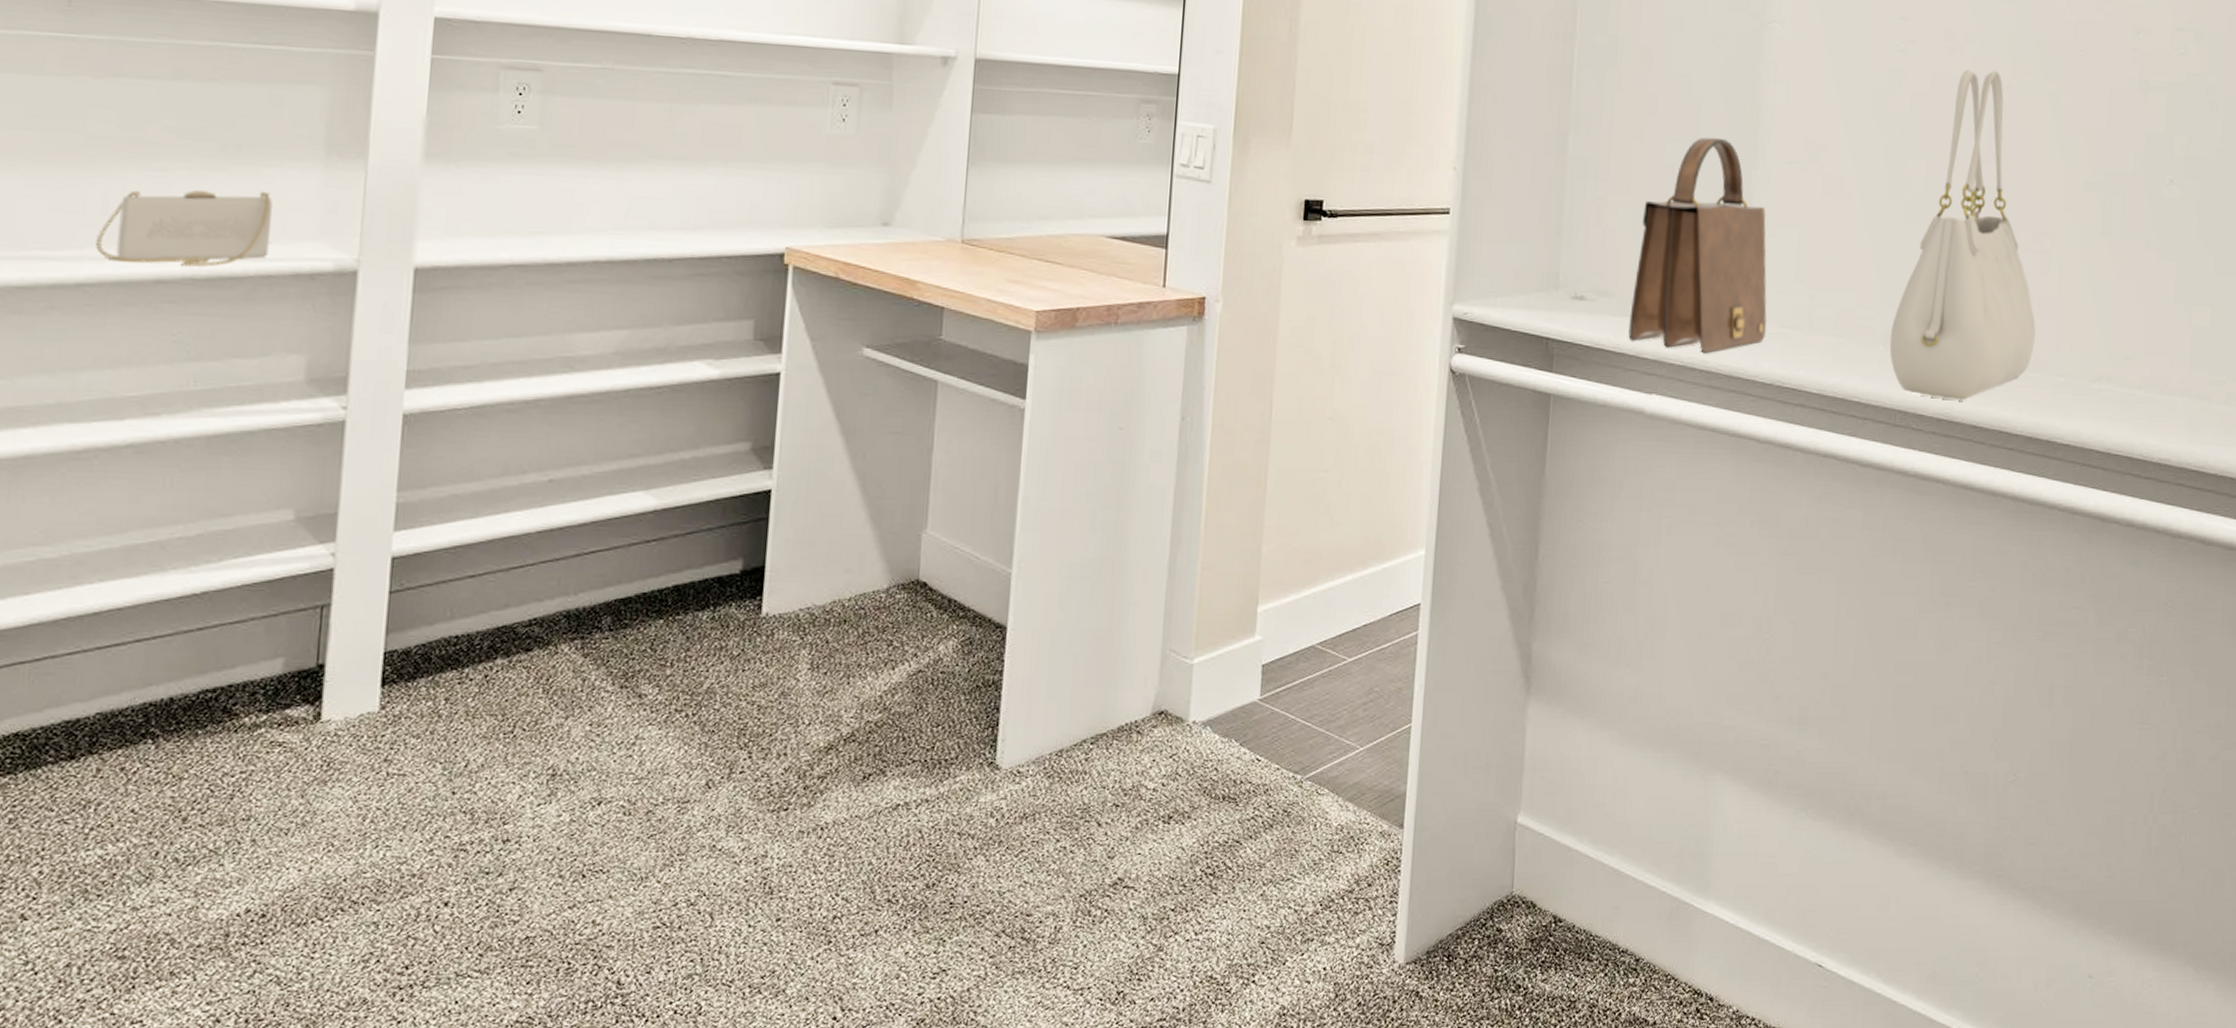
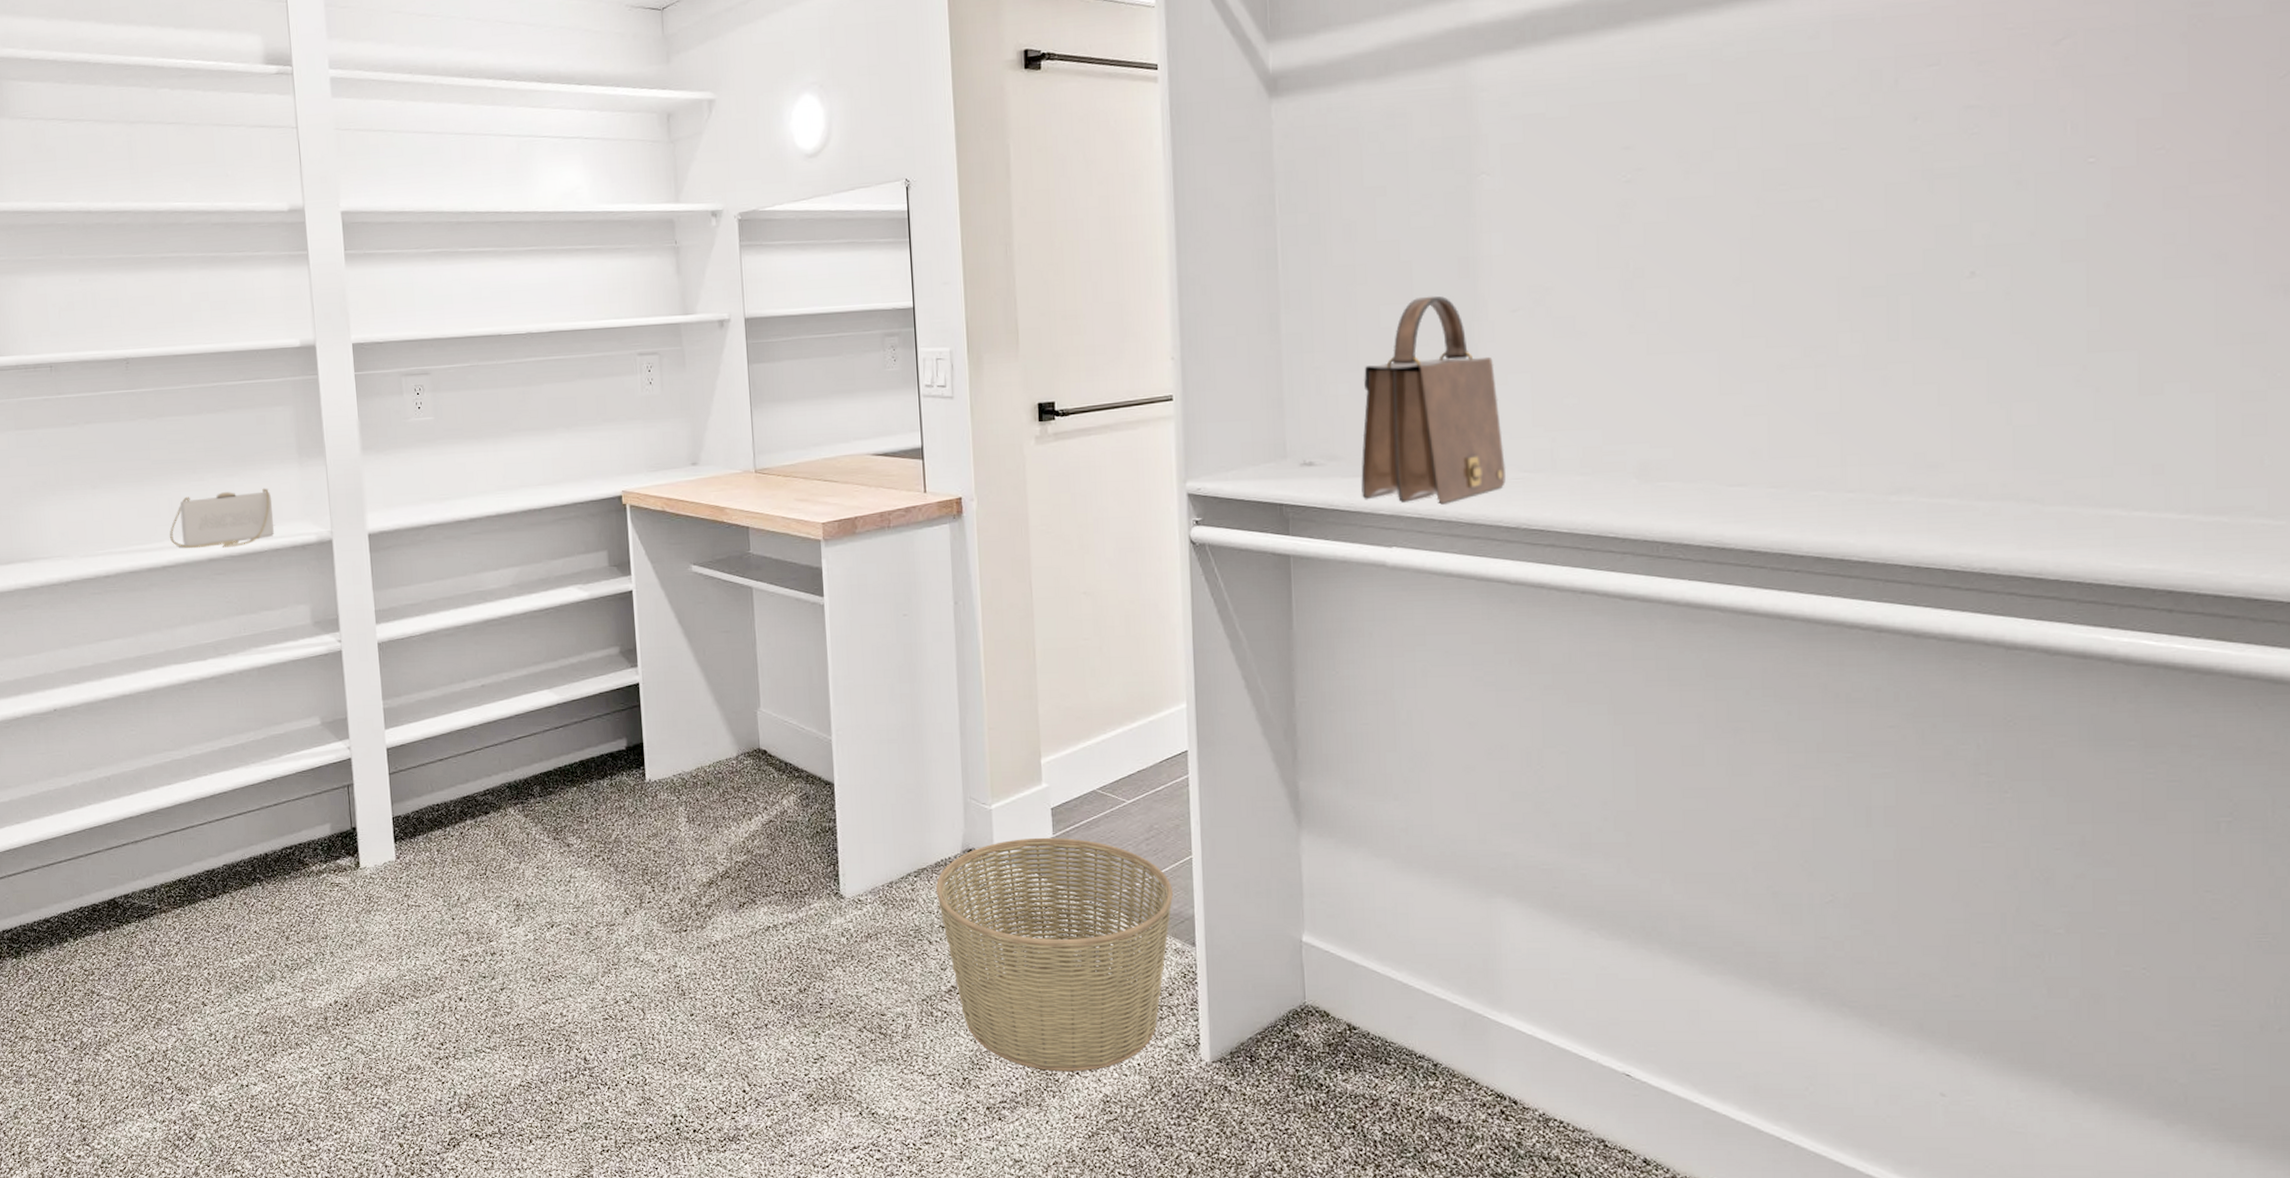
basket: none [1114,699,1386,981] -> present [935,837,1173,1072]
handbag: present [1889,70,2035,400] -> none [1644,186,1815,527]

